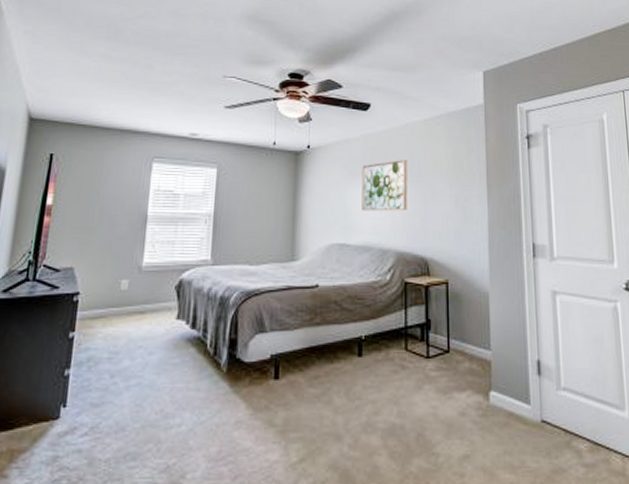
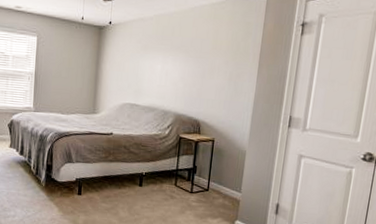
wall art: present [361,160,407,211] -> none [150,38,192,81]

